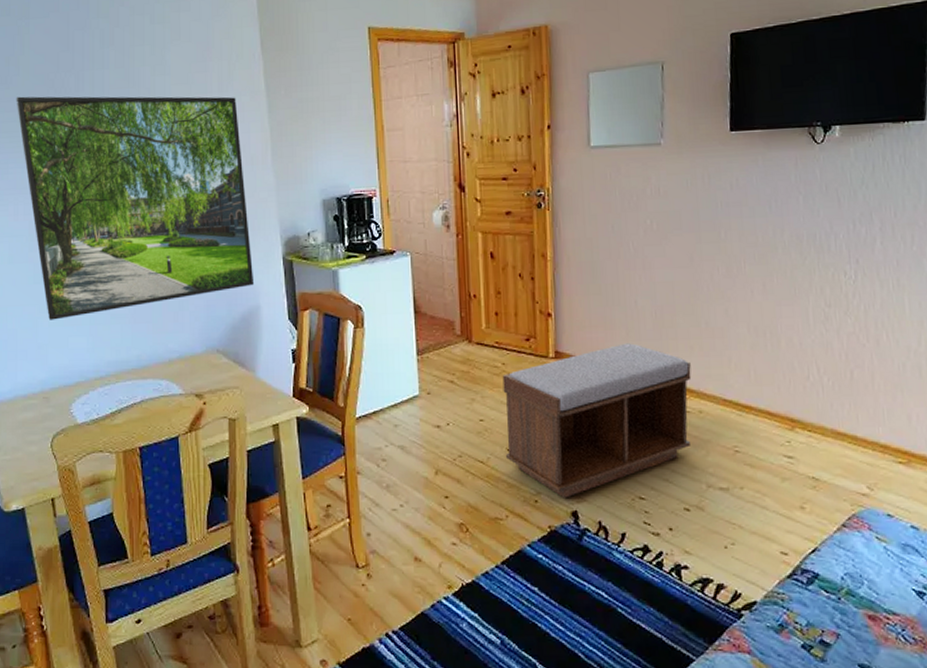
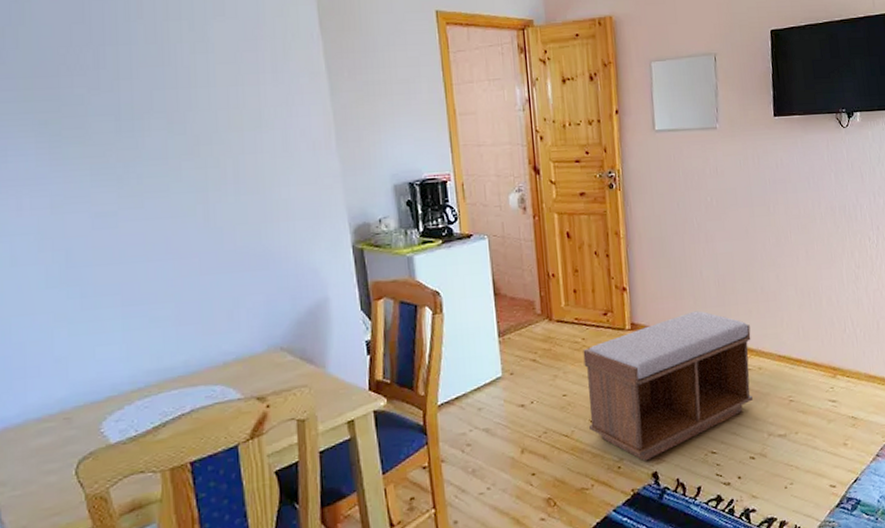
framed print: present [16,96,255,320] -> none [14,73,322,329]

